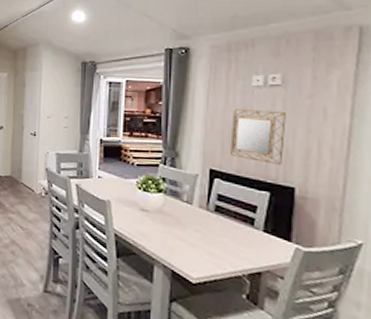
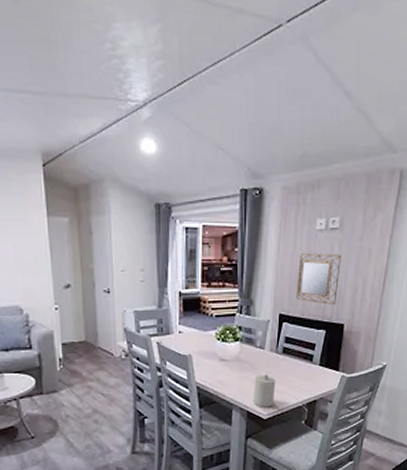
candle: none [178,231,207,270] -> present [253,374,276,407]

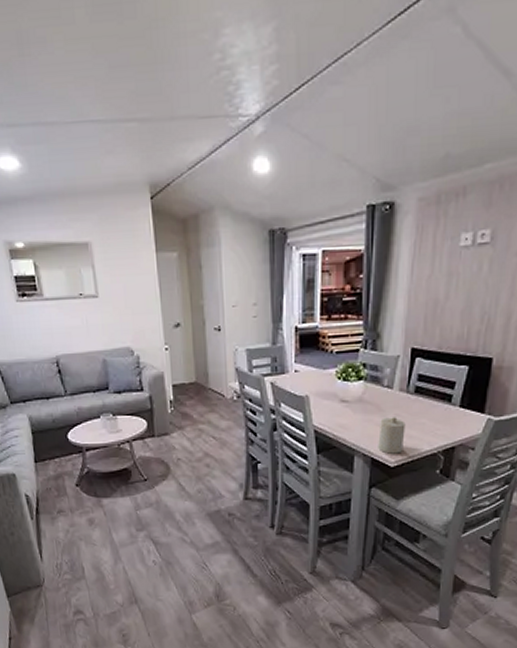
home mirror: present [296,254,341,305] -> none [433,274,492,336]

